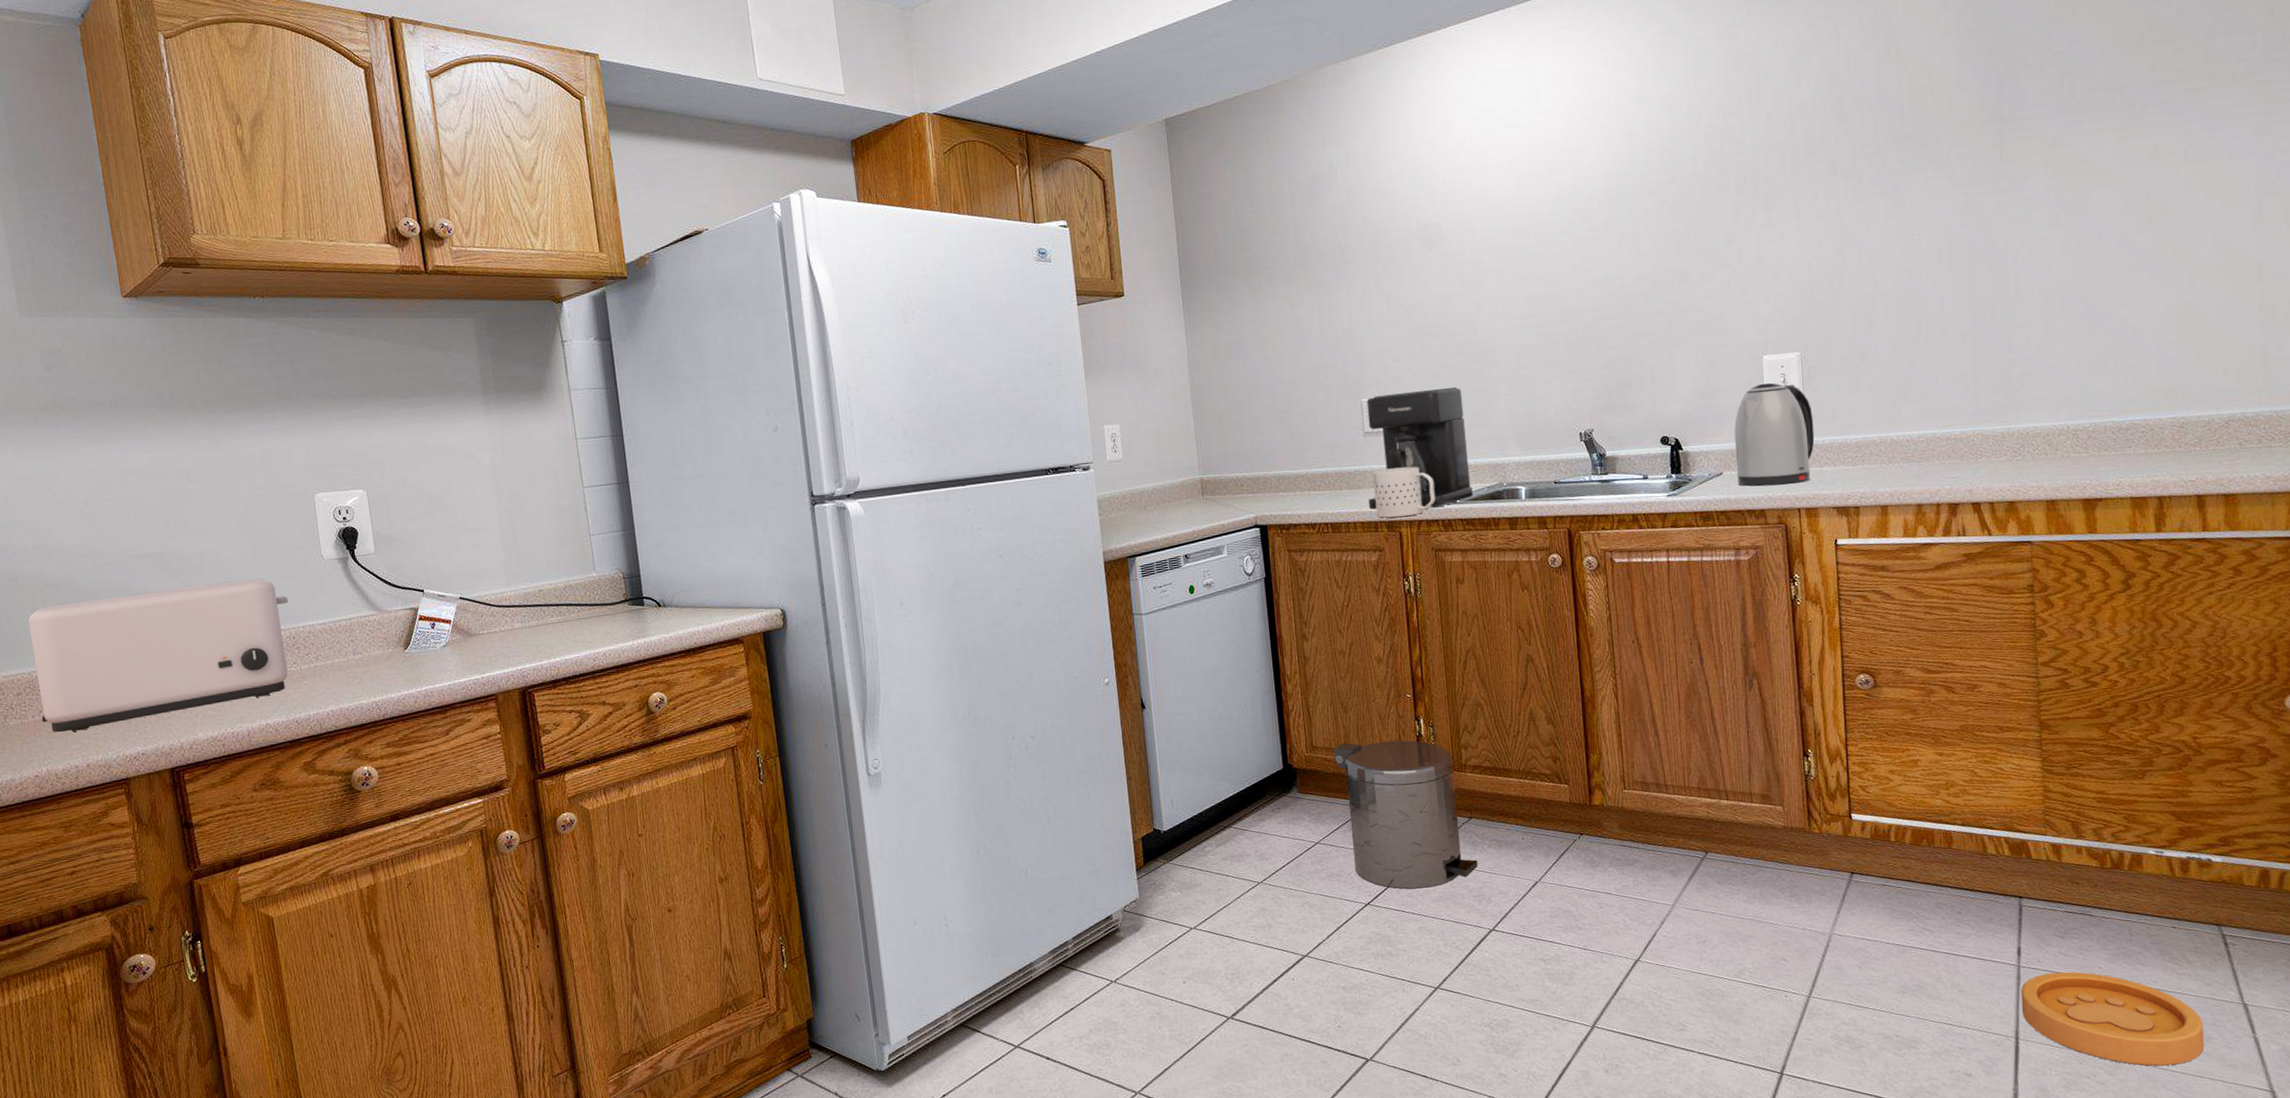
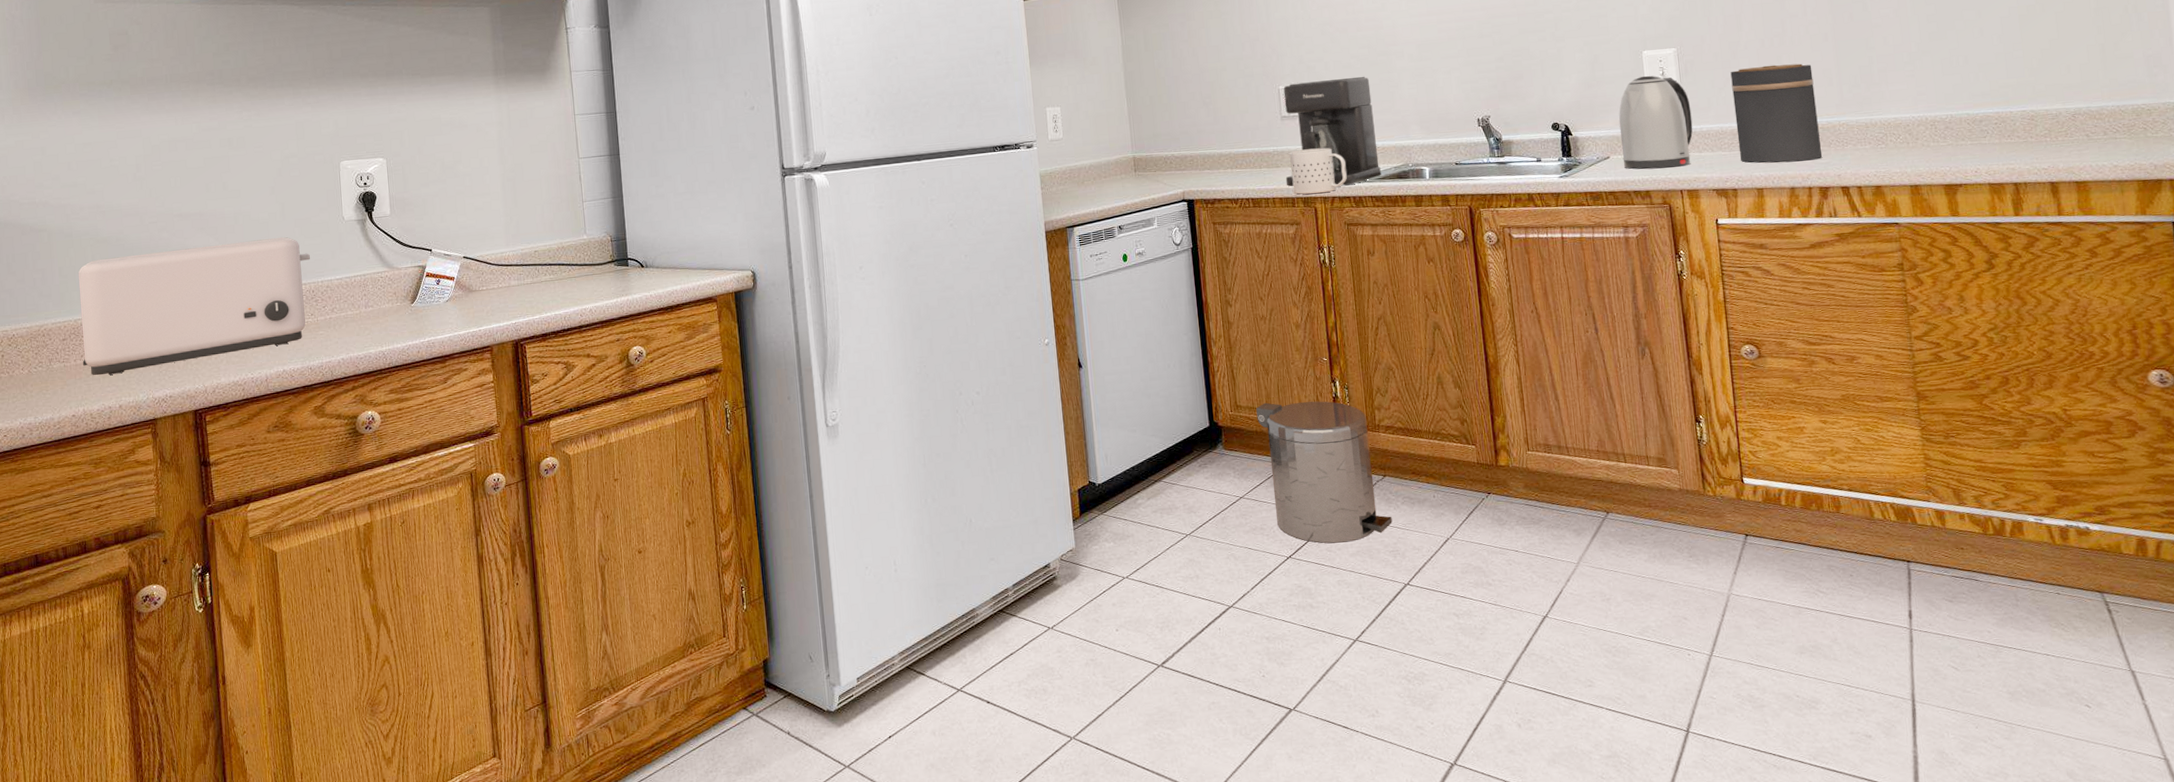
cylinder: none [1858,367,1953,478] -> present [1730,63,1822,164]
pet bowl: present [2020,971,2205,1066] -> none [1914,635,2096,732]

